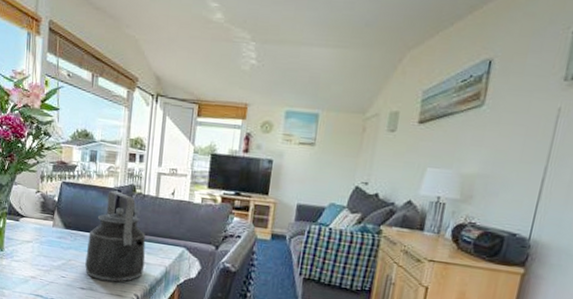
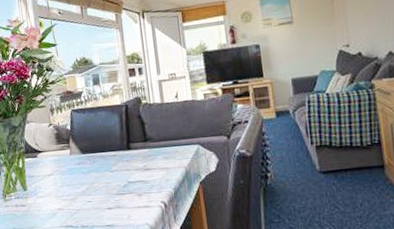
kettle: present [85,190,146,283] -> none [106,106,165,197]

